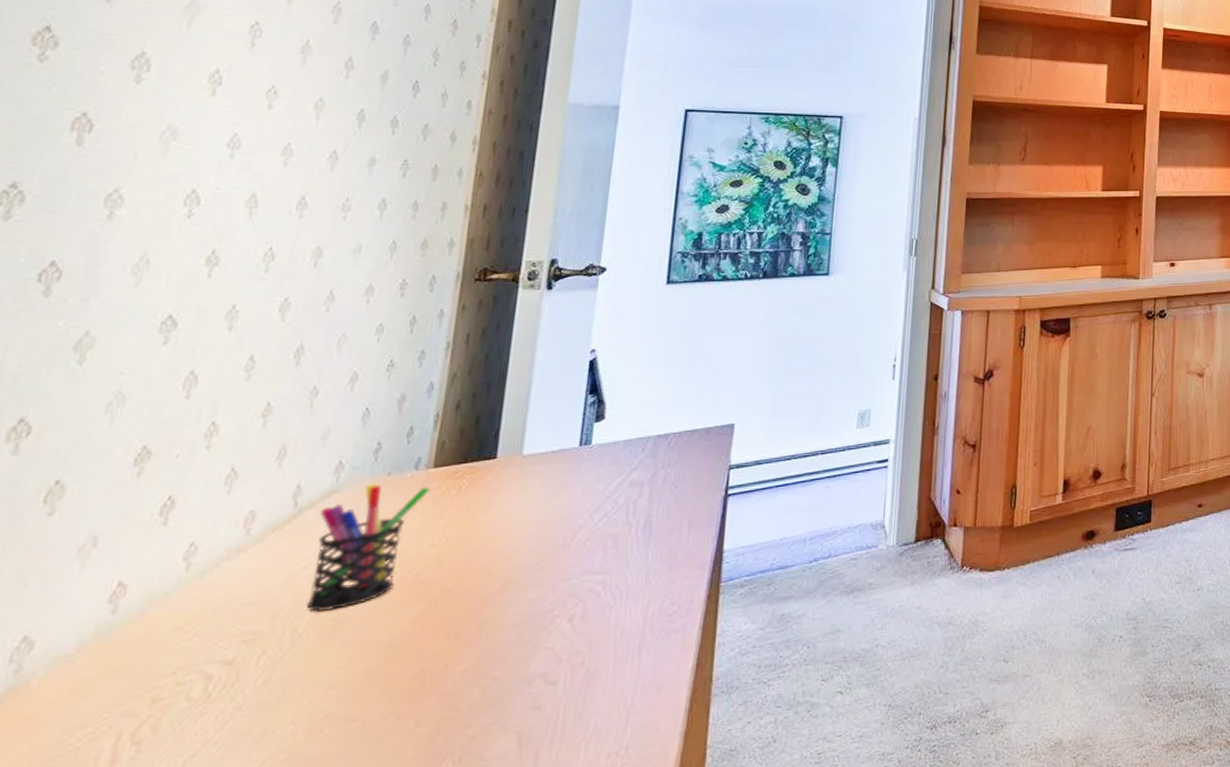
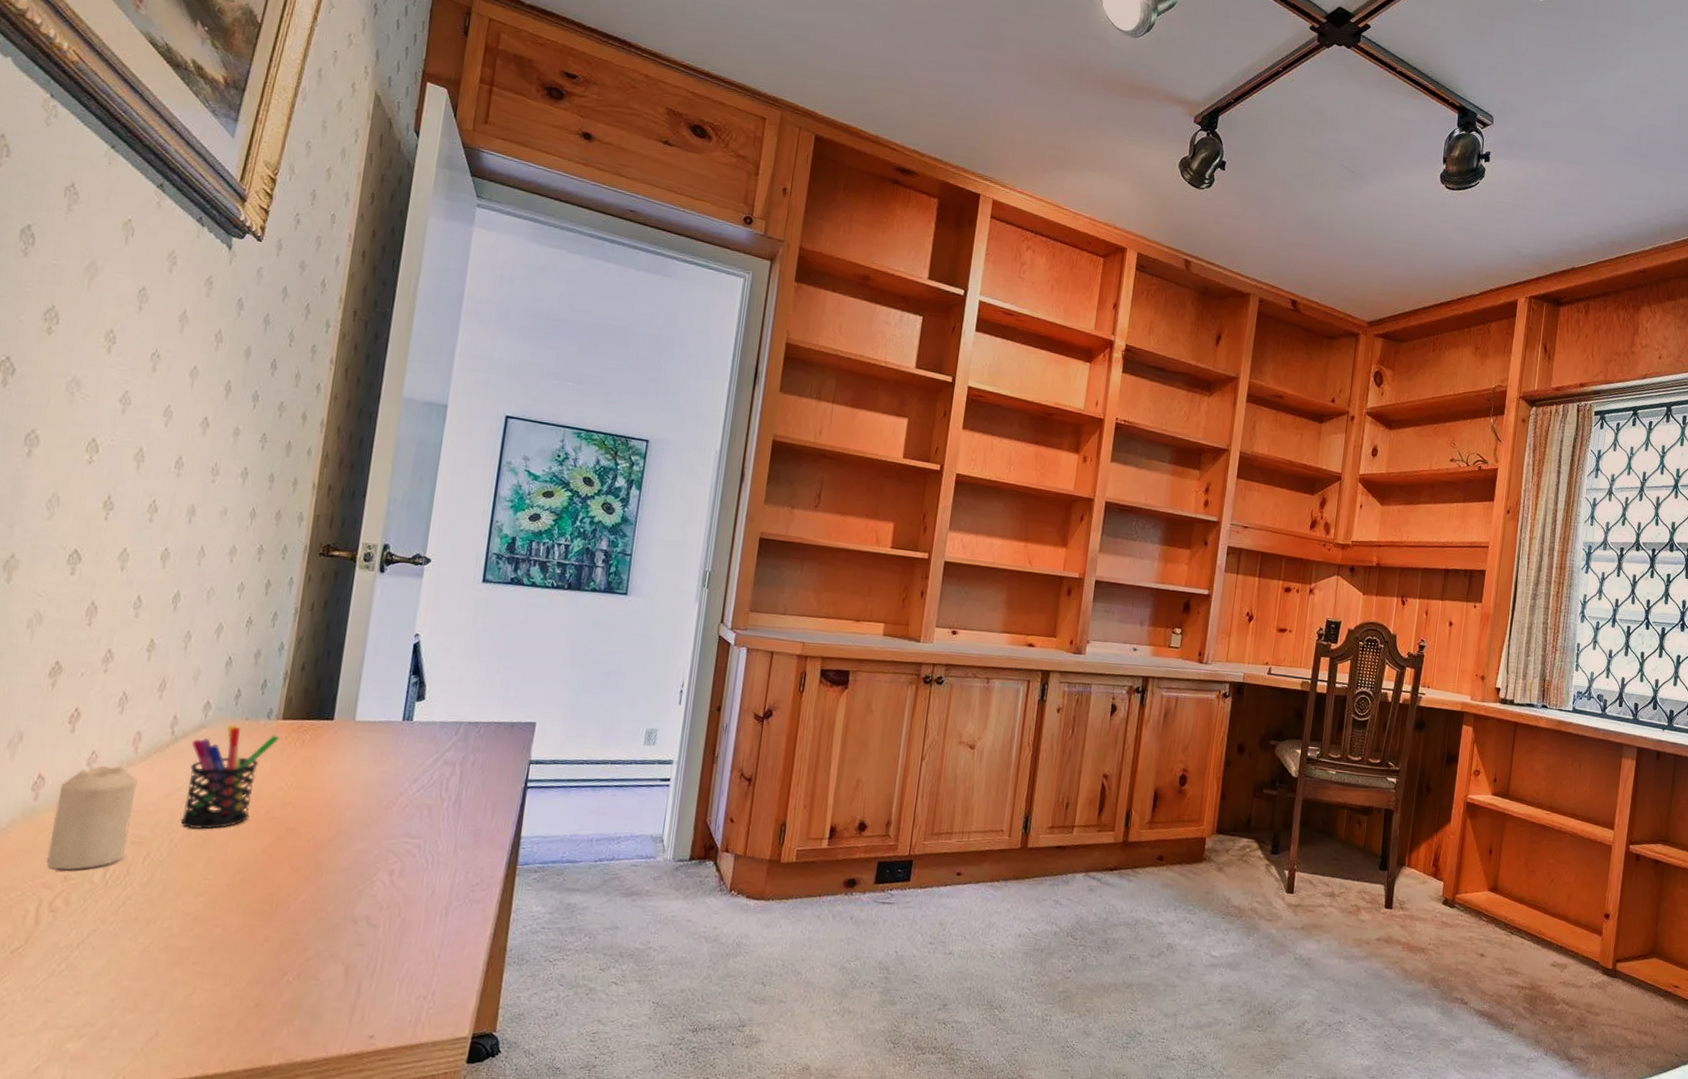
candle: none [128,555,250,693] -> present [46,765,138,871]

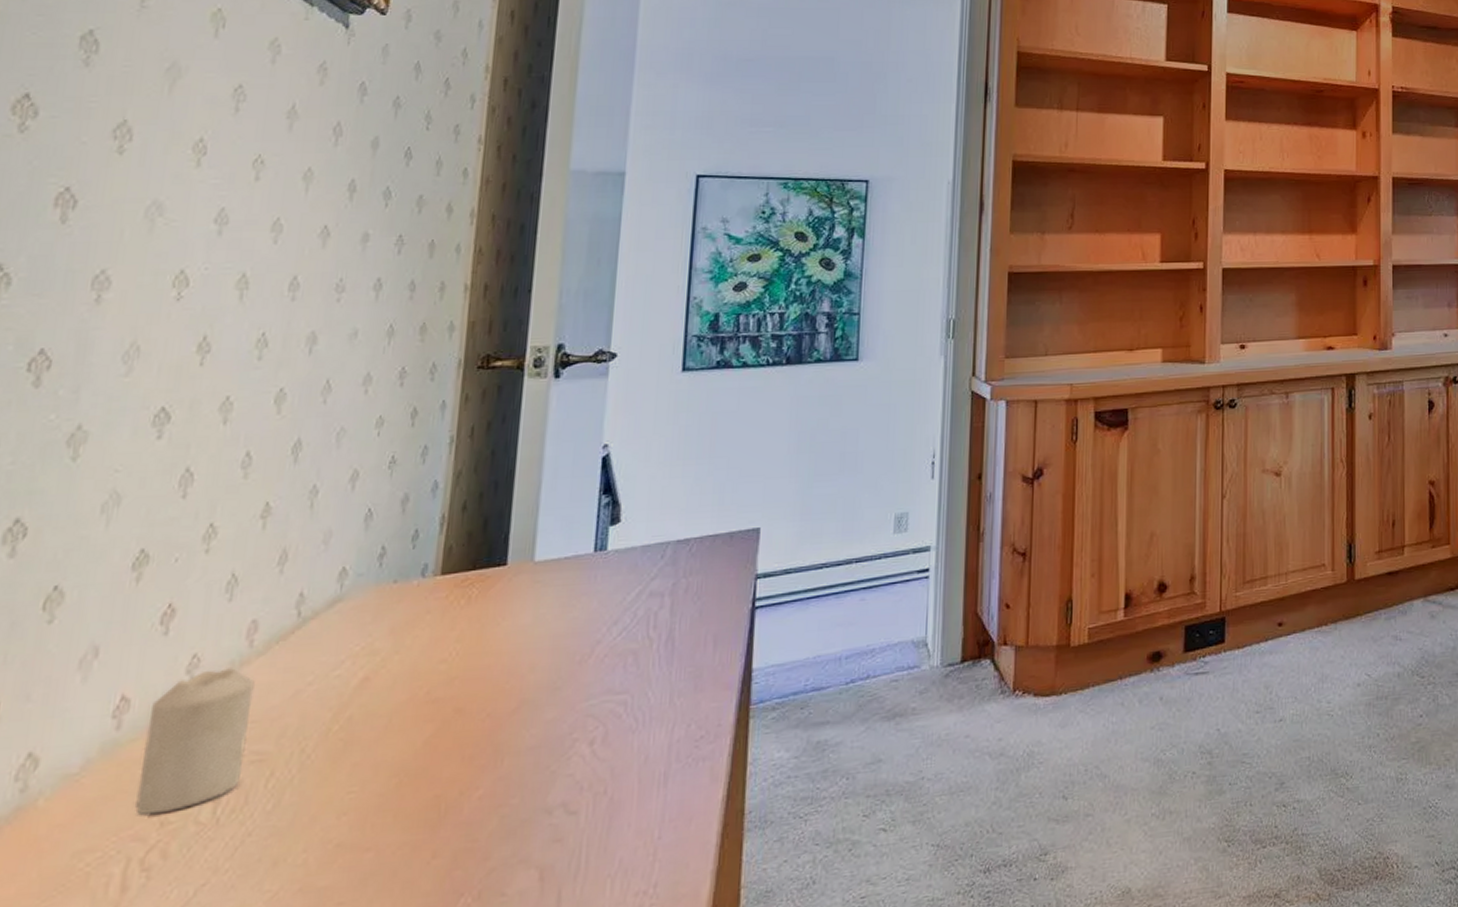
pen holder: present [181,724,280,830] -> none [314,591,439,732]

